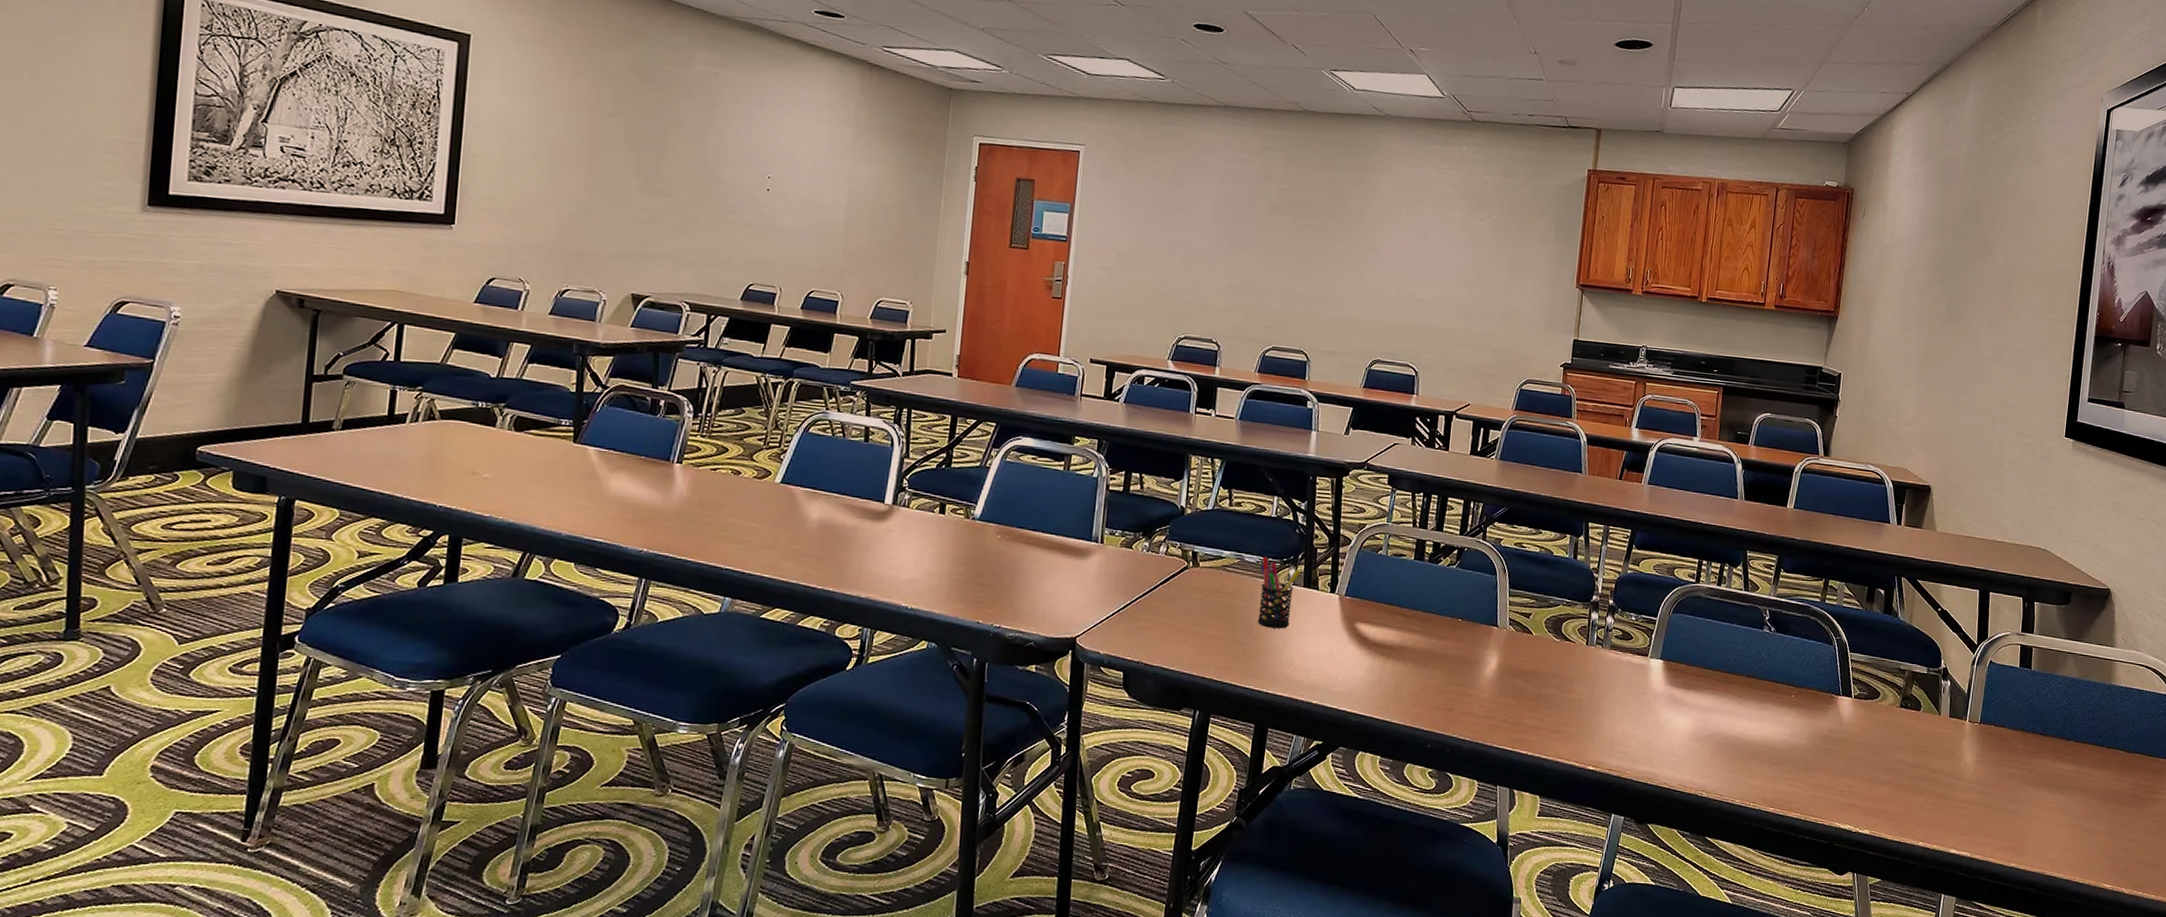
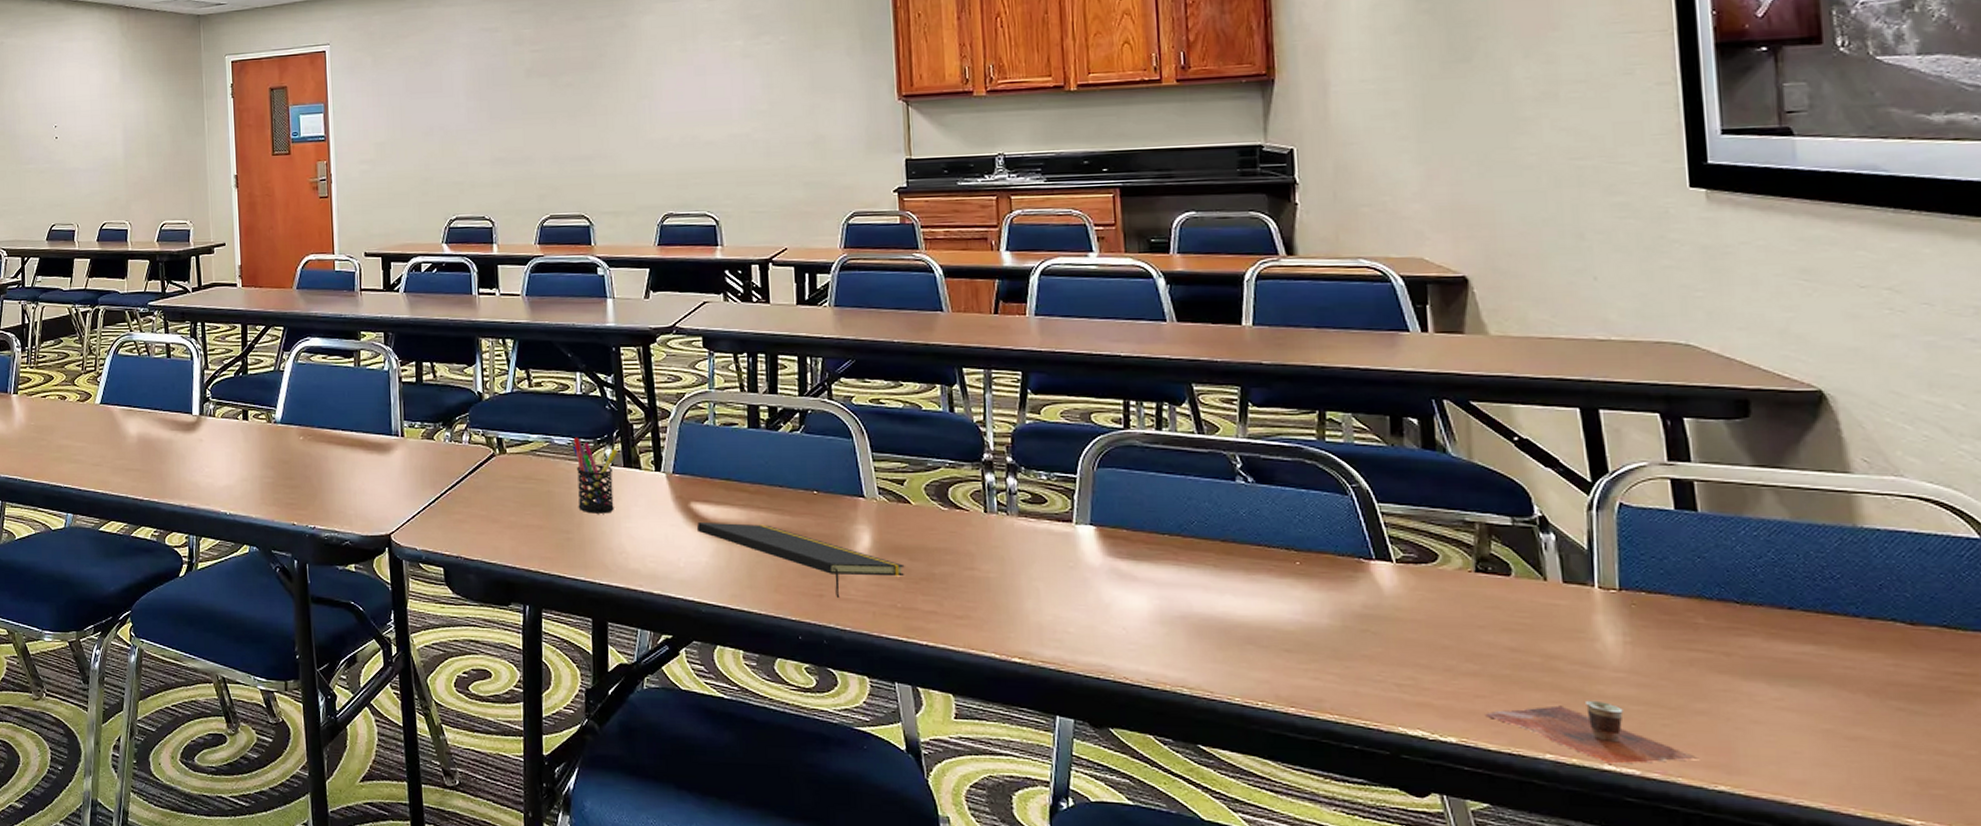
notepad: none [1357,641,1520,712] -> present [696,523,905,598]
cup: none [1889,803,2004,849] -> present [1485,700,1700,764]

